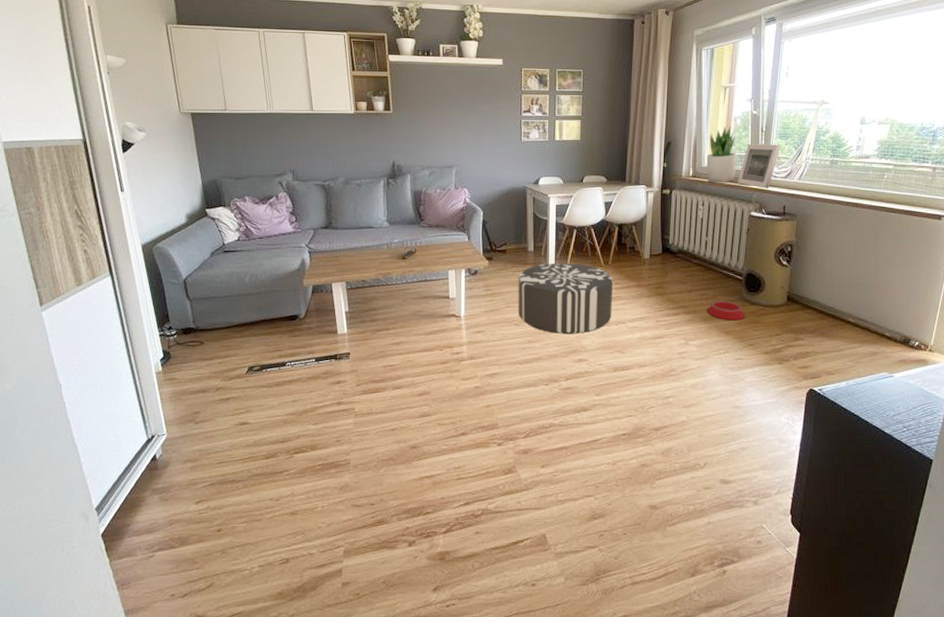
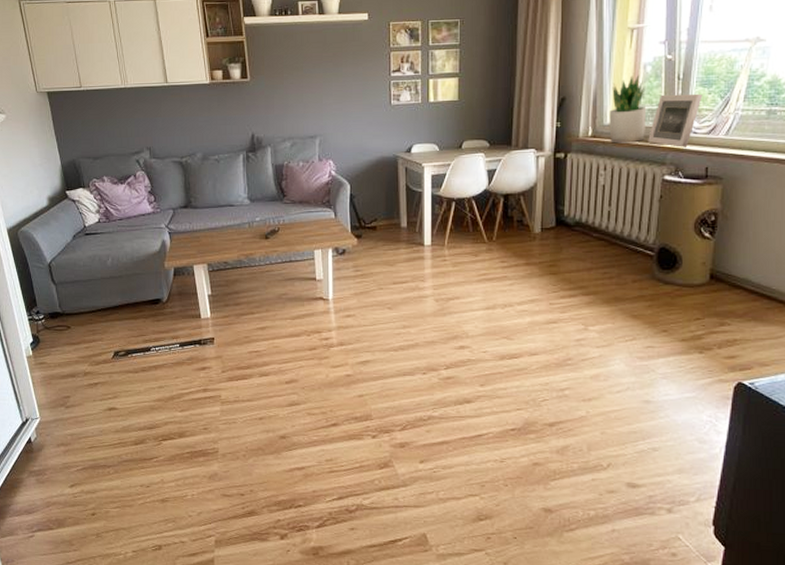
pouf: present [518,263,614,334] -> none [390,239,499,318]
pet bowl: present [706,301,745,321] -> none [609,280,657,303]

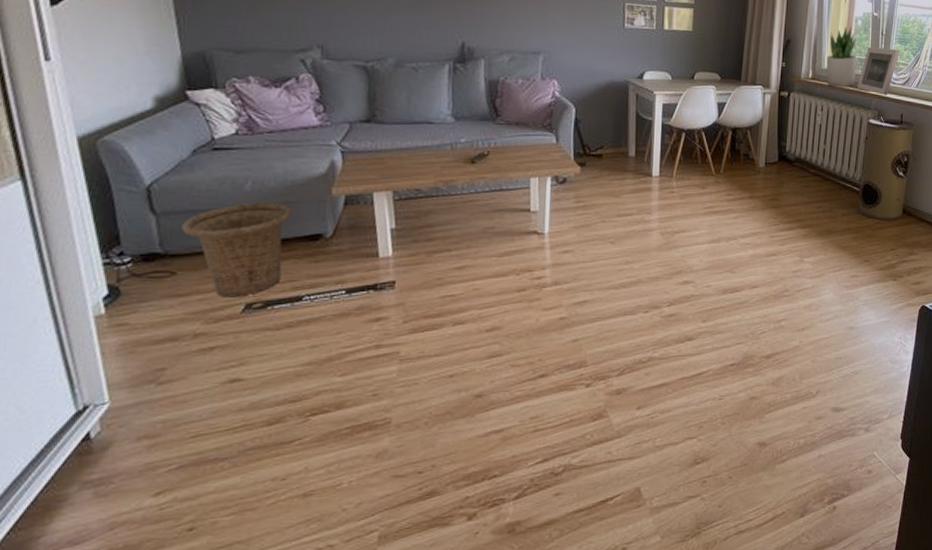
basket: none [71,274,140,347] -> present [182,202,293,298]

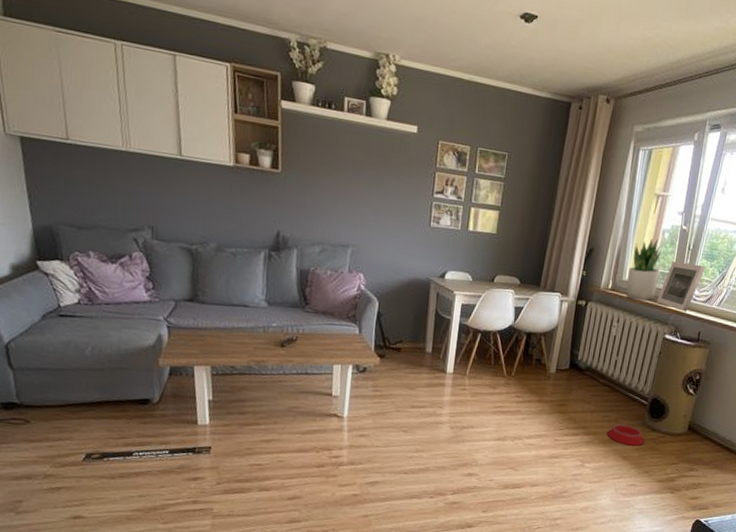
basket: present [182,202,293,298] -> none [34,366,126,448]
pet bowl: none [822,214,861,235] -> present [607,424,645,446]

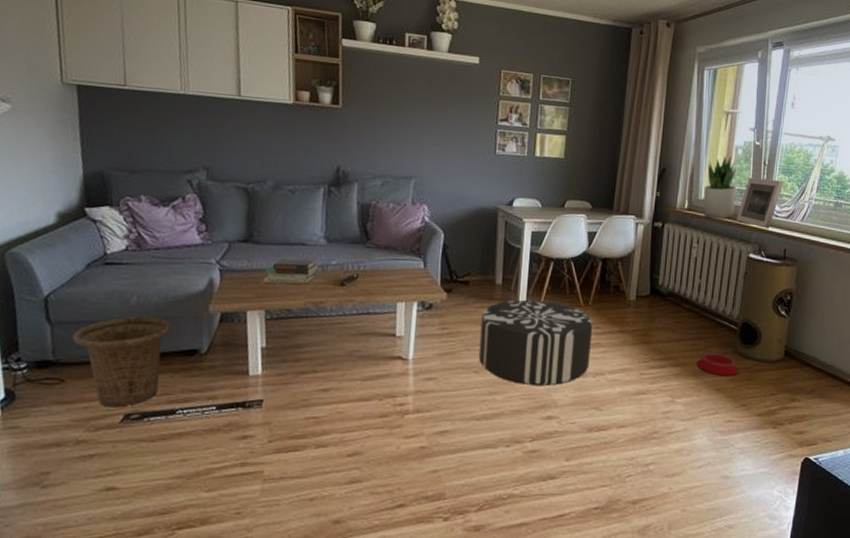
basket: none [34,366,126,448] -> present [72,316,173,408]
books: none [208,319,260,344] -> present [263,259,318,284]
pouf: none [407,367,515,447] -> present [478,299,593,386]

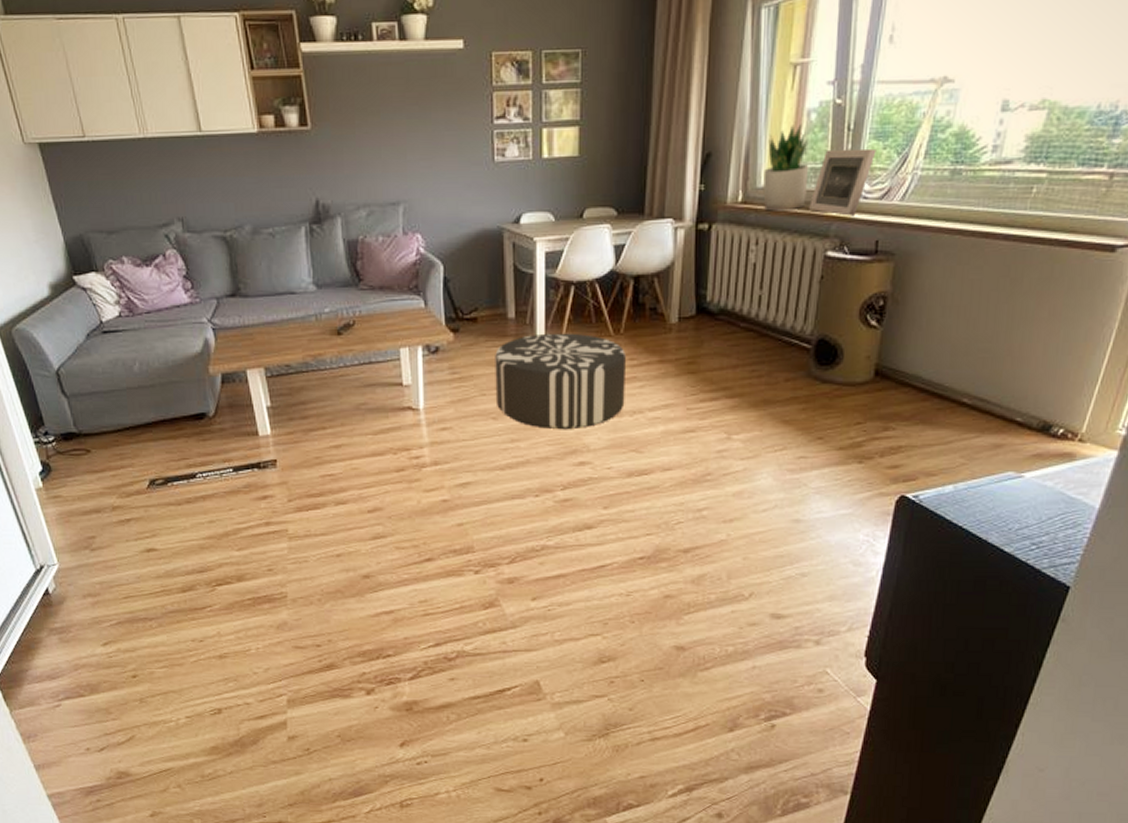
basket: present [72,316,173,408] -> none [88,383,178,474]
books: present [263,259,318,284] -> none [257,310,311,340]
pet bowl: present [696,353,738,377] -> none [758,379,813,406]

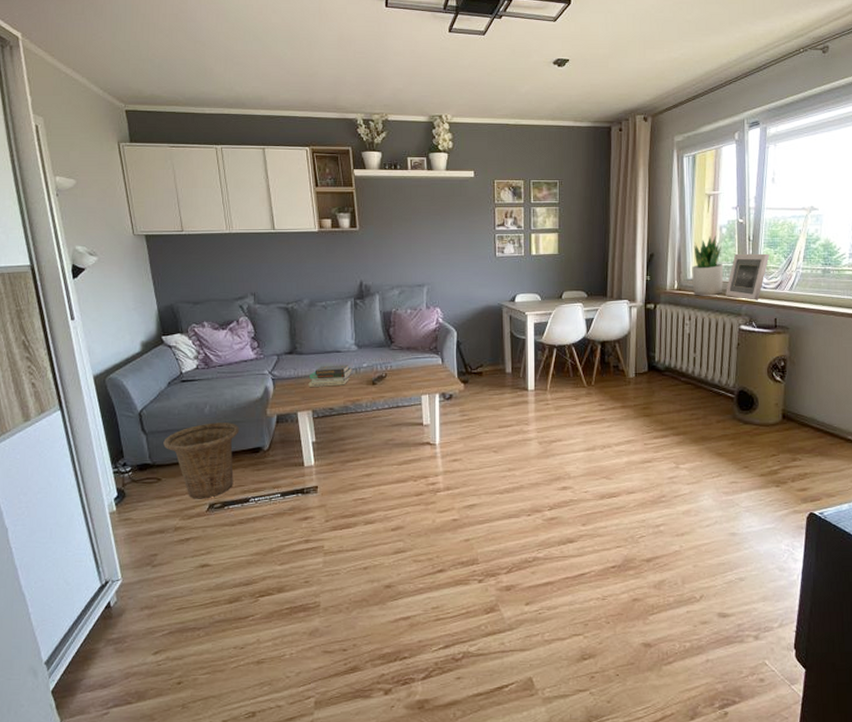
basket: none [88,383,178,474] -> present [163,423,239,499]
books: none [257,310,311,340] -> present [308,365,352,388]
pouf: present [495,333,627,429] -> none [496,384,597,460]

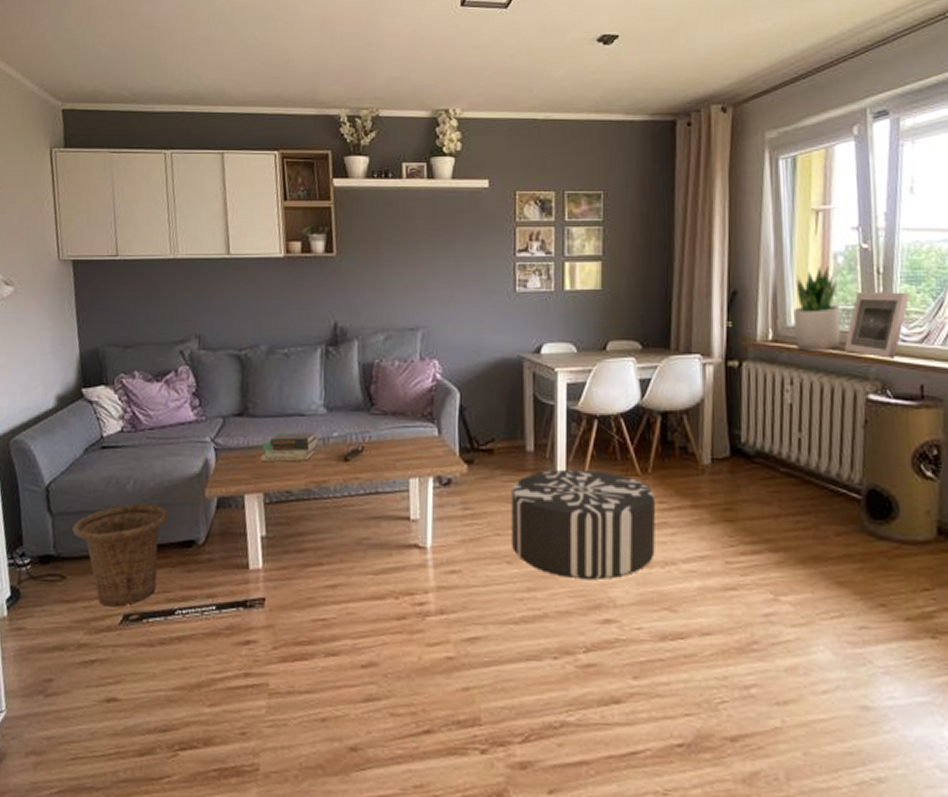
pouf: none [496,384,597,460] -> present [511,469,656,579]

